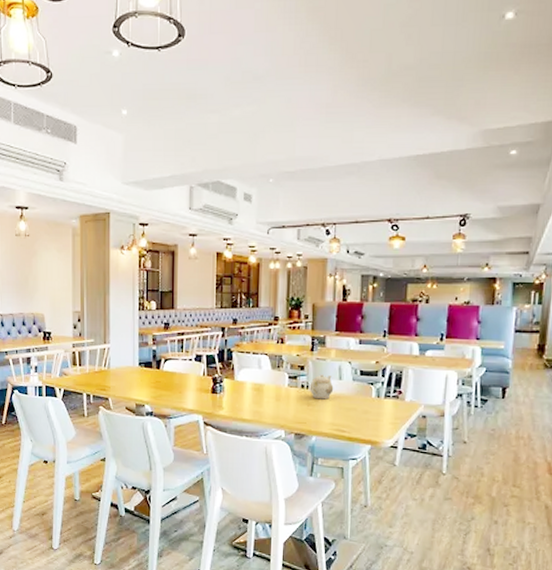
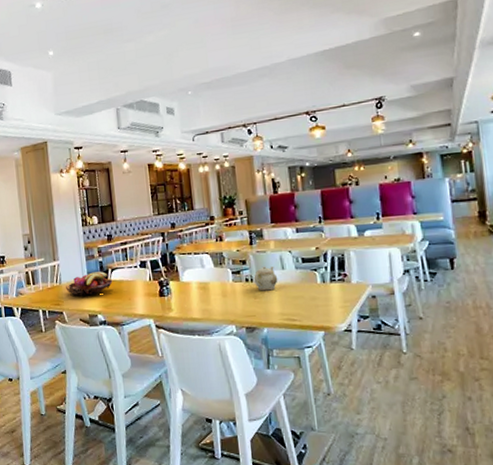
fruit basket: none [114,360,165,385] -> present [66,271,113,297]

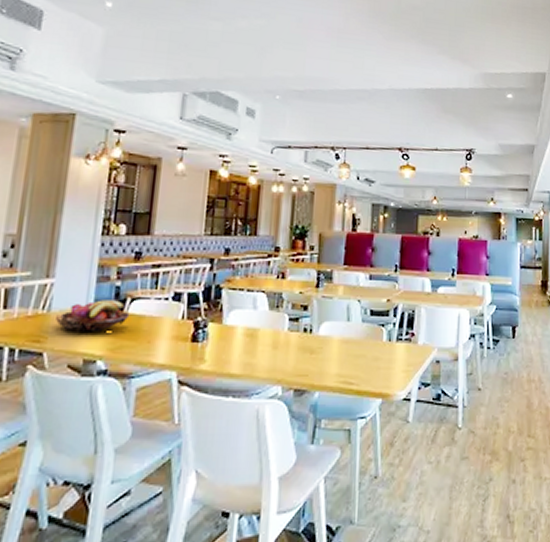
teapot: present [253,266,278,291] -> none [313,315,341,346]

